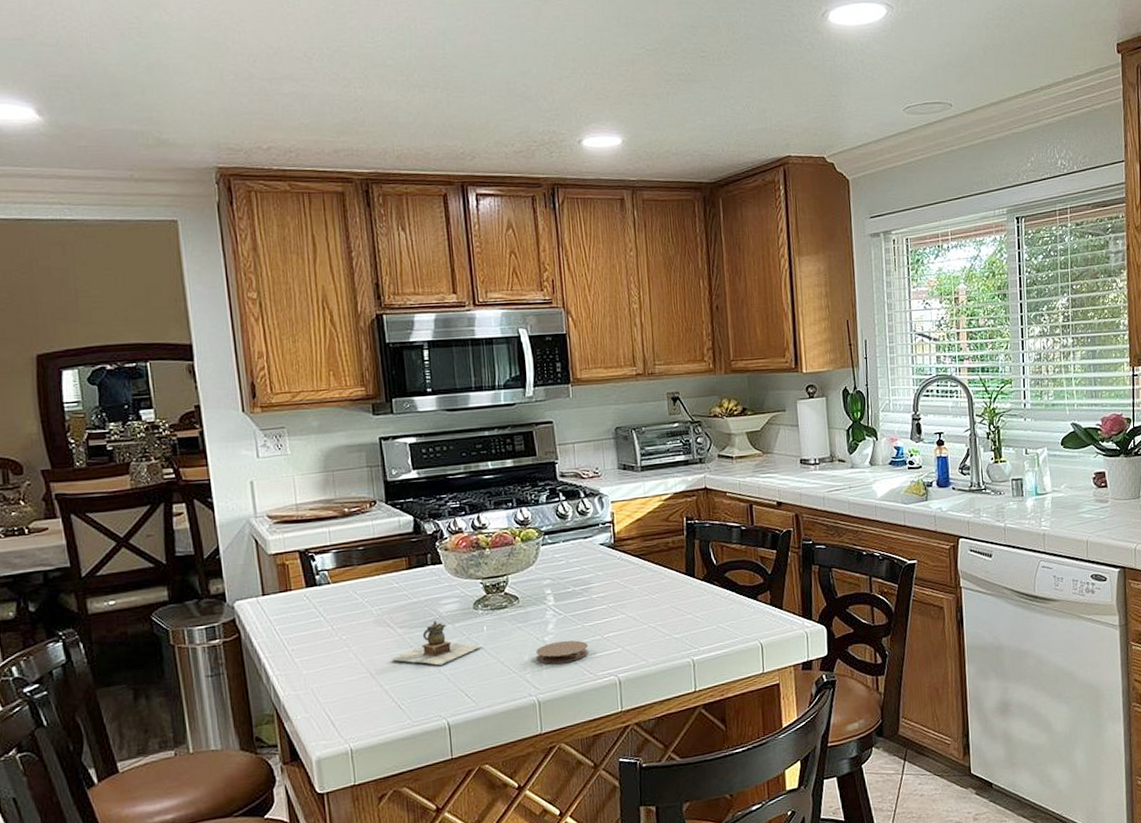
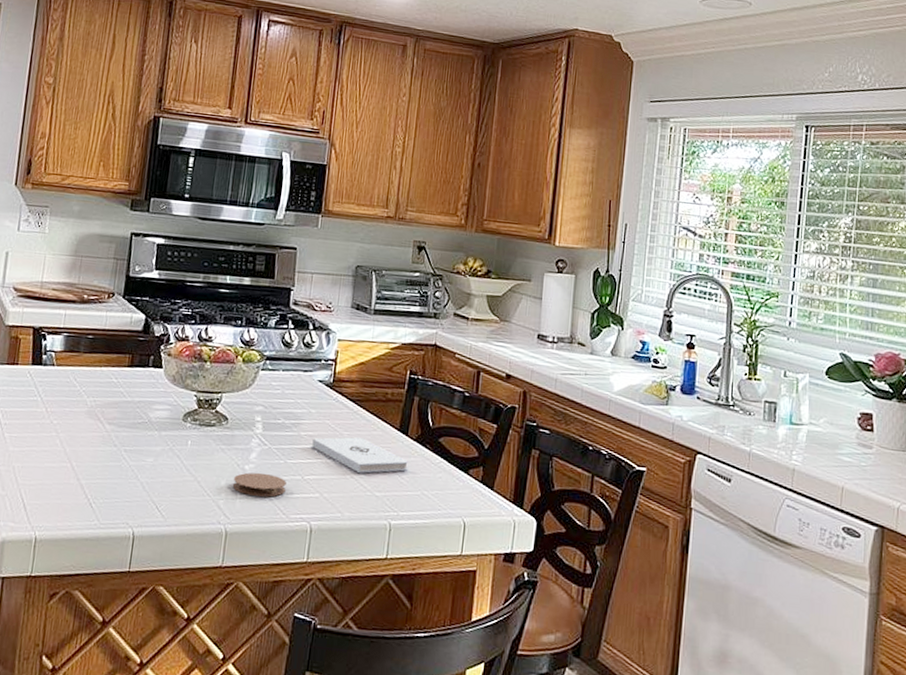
teapot: present [391,621,483,666] -> none [93,424,184,471]
notepad: none [605,588,700,621] -> present [312,437,408,473]

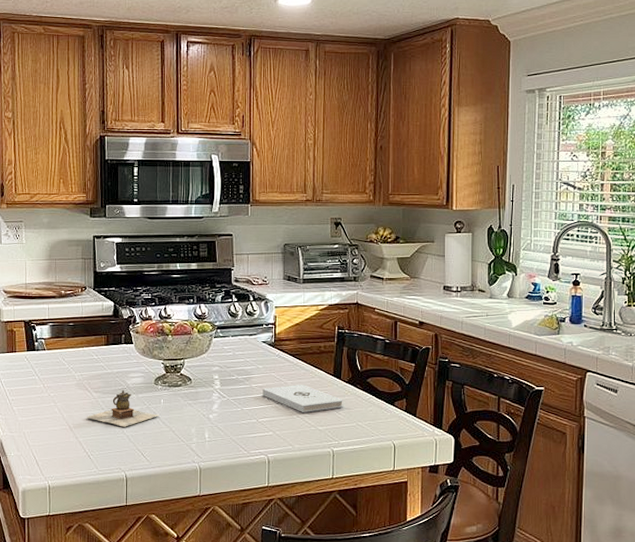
teapot: none [93,424,184,471] -> present [86,390,160,427]
coaster: present [232,472,286,497] -> none [201,419,245,438]

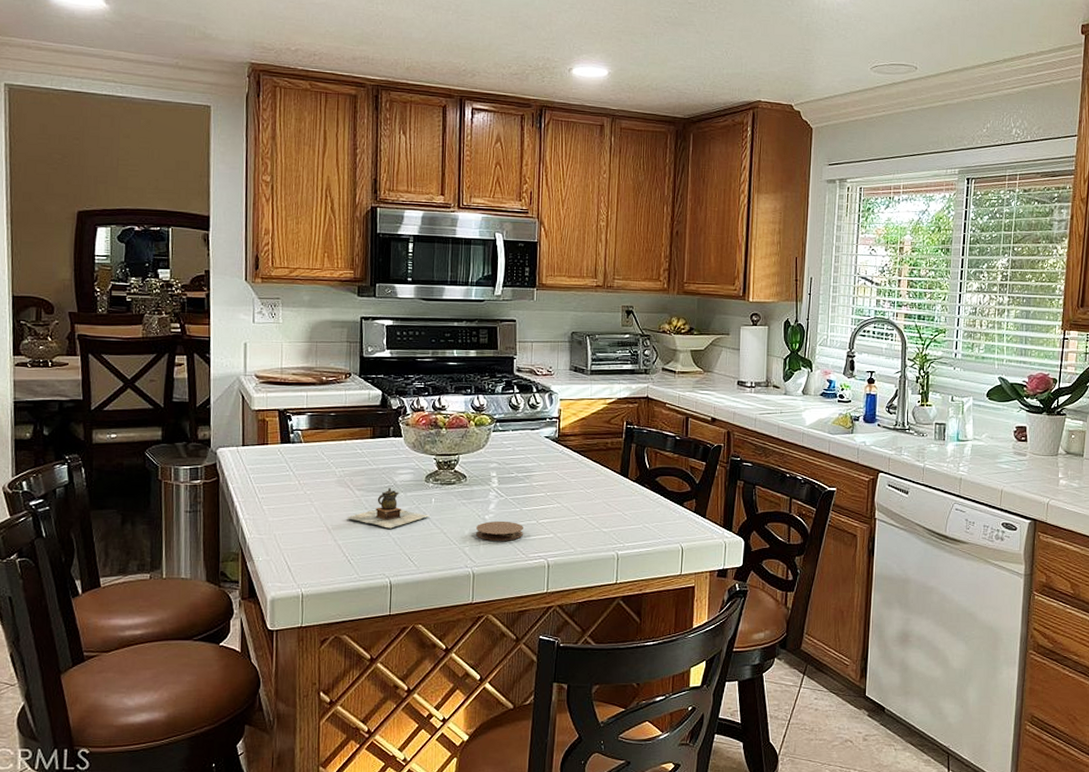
coaster: none [201,419,245,438] -> present [475,520,523,541]
notepad: present [262,385,343,413] -> none [544,483,630,513]

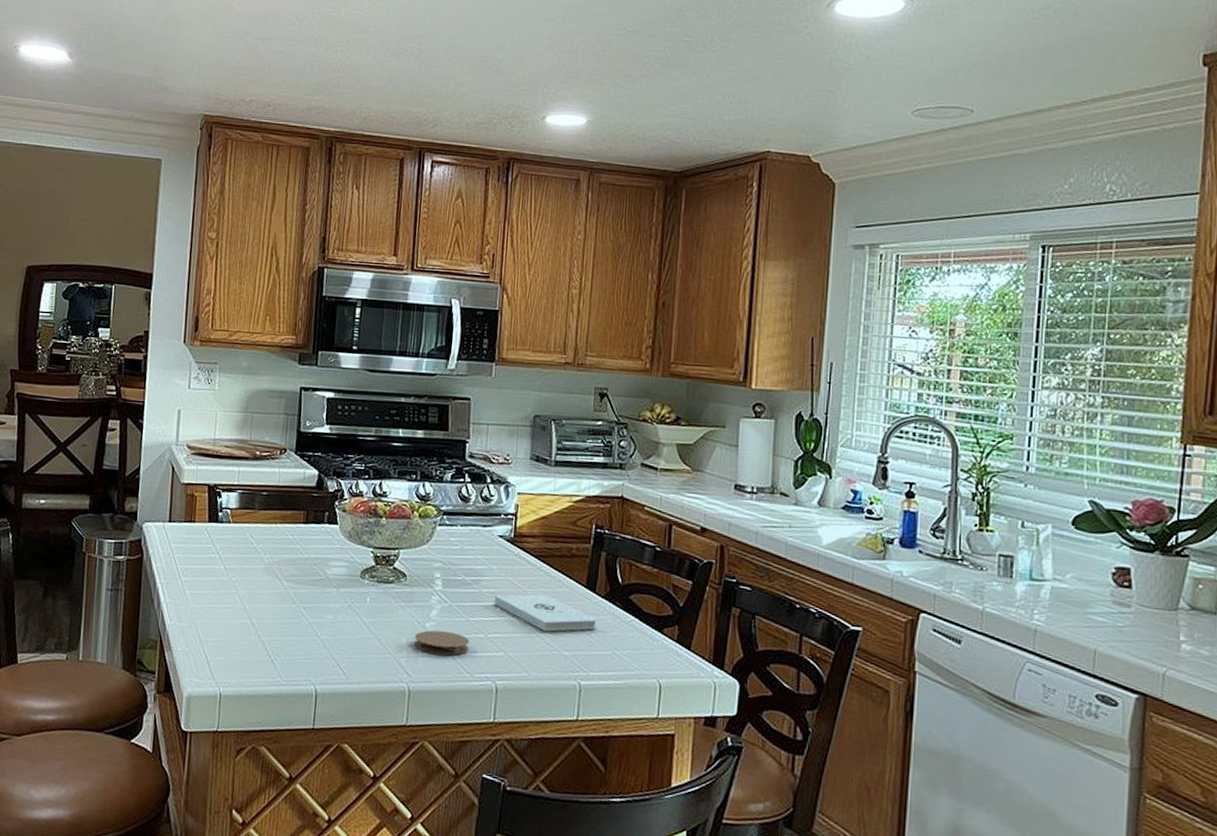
teapot: present [347,488,430,529] -> none [273,581,364,629]
notepad: none [544,483,630,513] -> present [494,594,597,632]

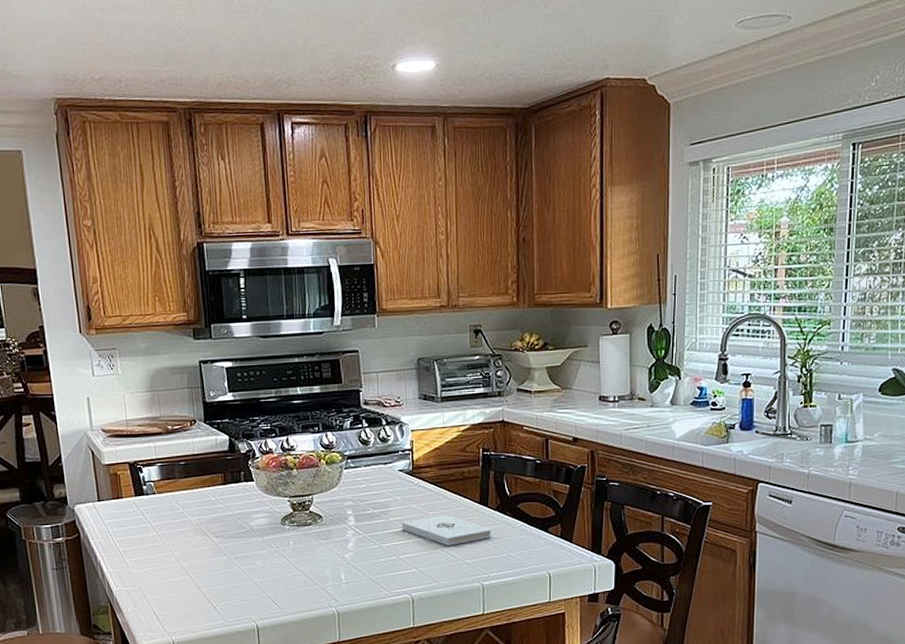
coaster: present [413,630,469,656] -> none [336,558,385,579]

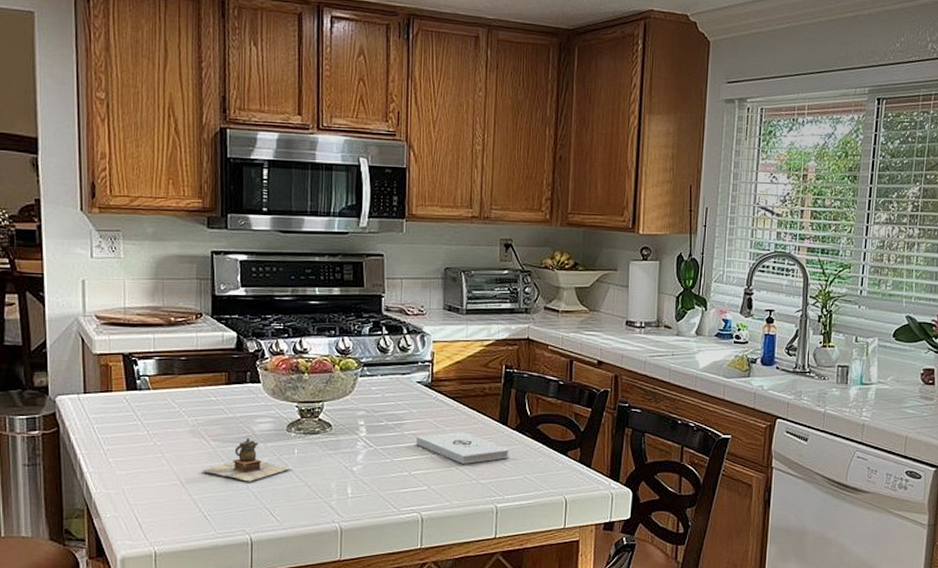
teapot: none [208,533,289,574] -> present [202,438,293,482]

